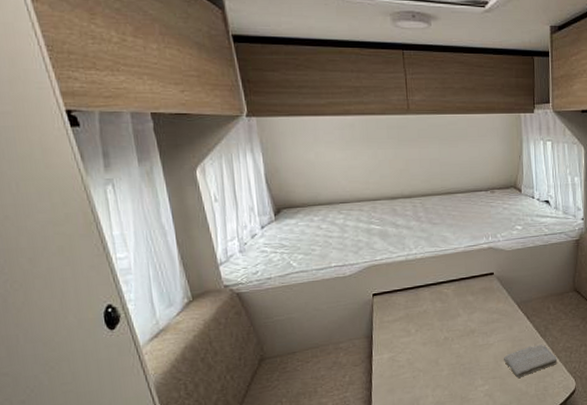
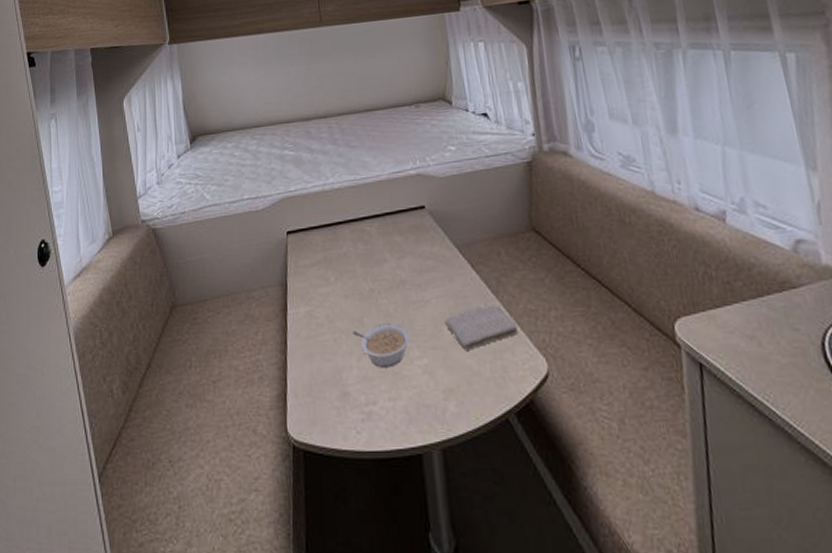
legume: none [428,362,476,395] -> present [352,323,411,368]

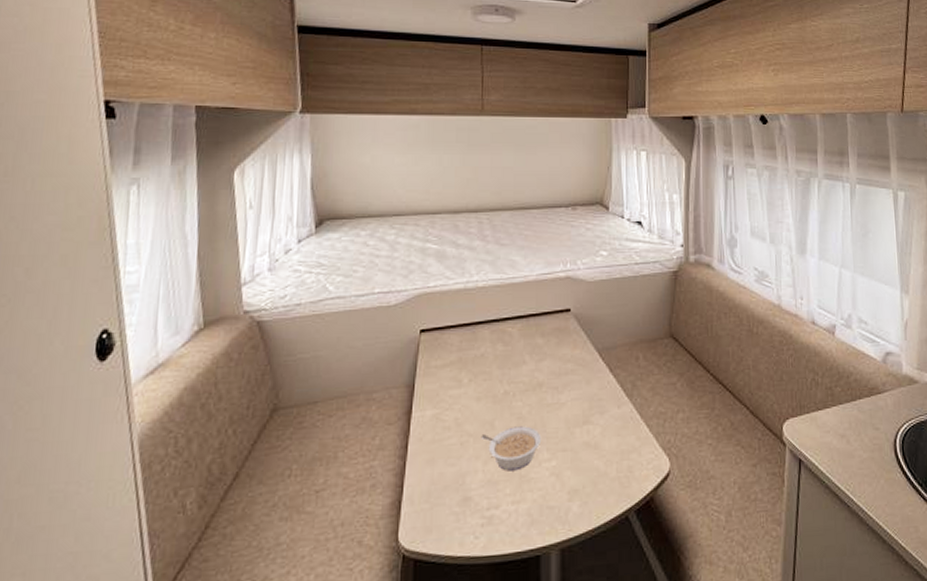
washcloth: present [444,304,519,350] -> none [576,407,647,452]

